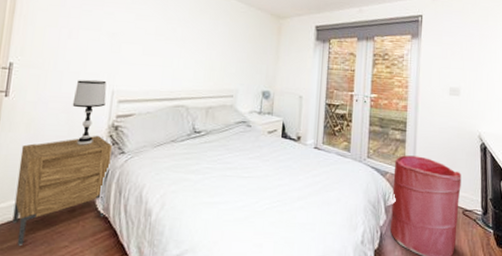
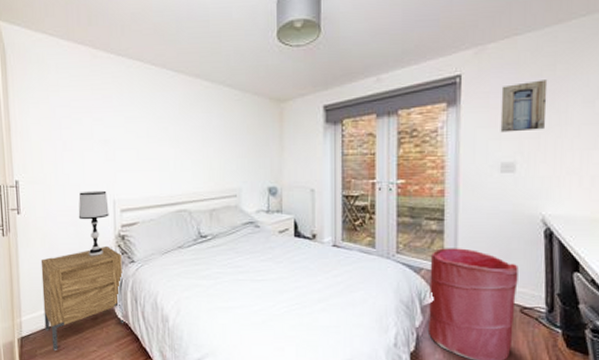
wall art: none [449,26,483,65] -> present [500,80,548,133]

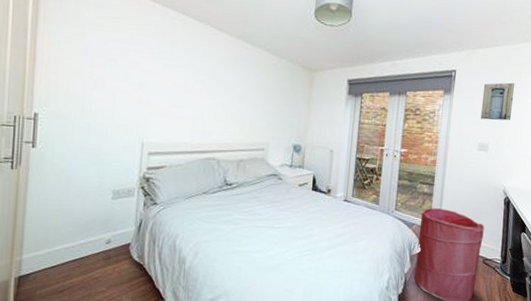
nightstand: present [40,245,125,350] -> none [49,186,144,290]
table lamp: present [78,190,109,256] -> none [102,131,136,196]

